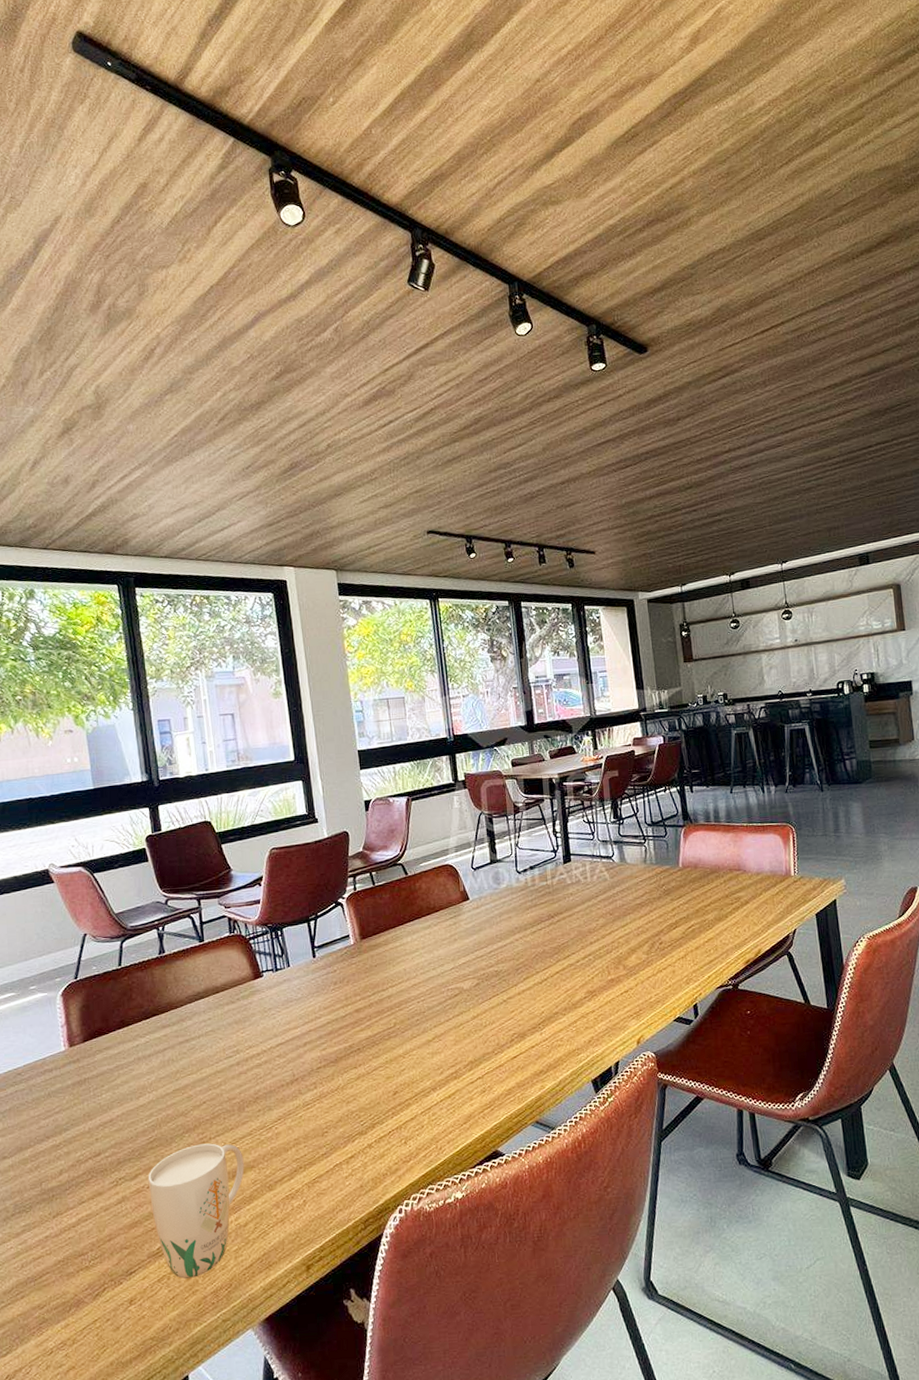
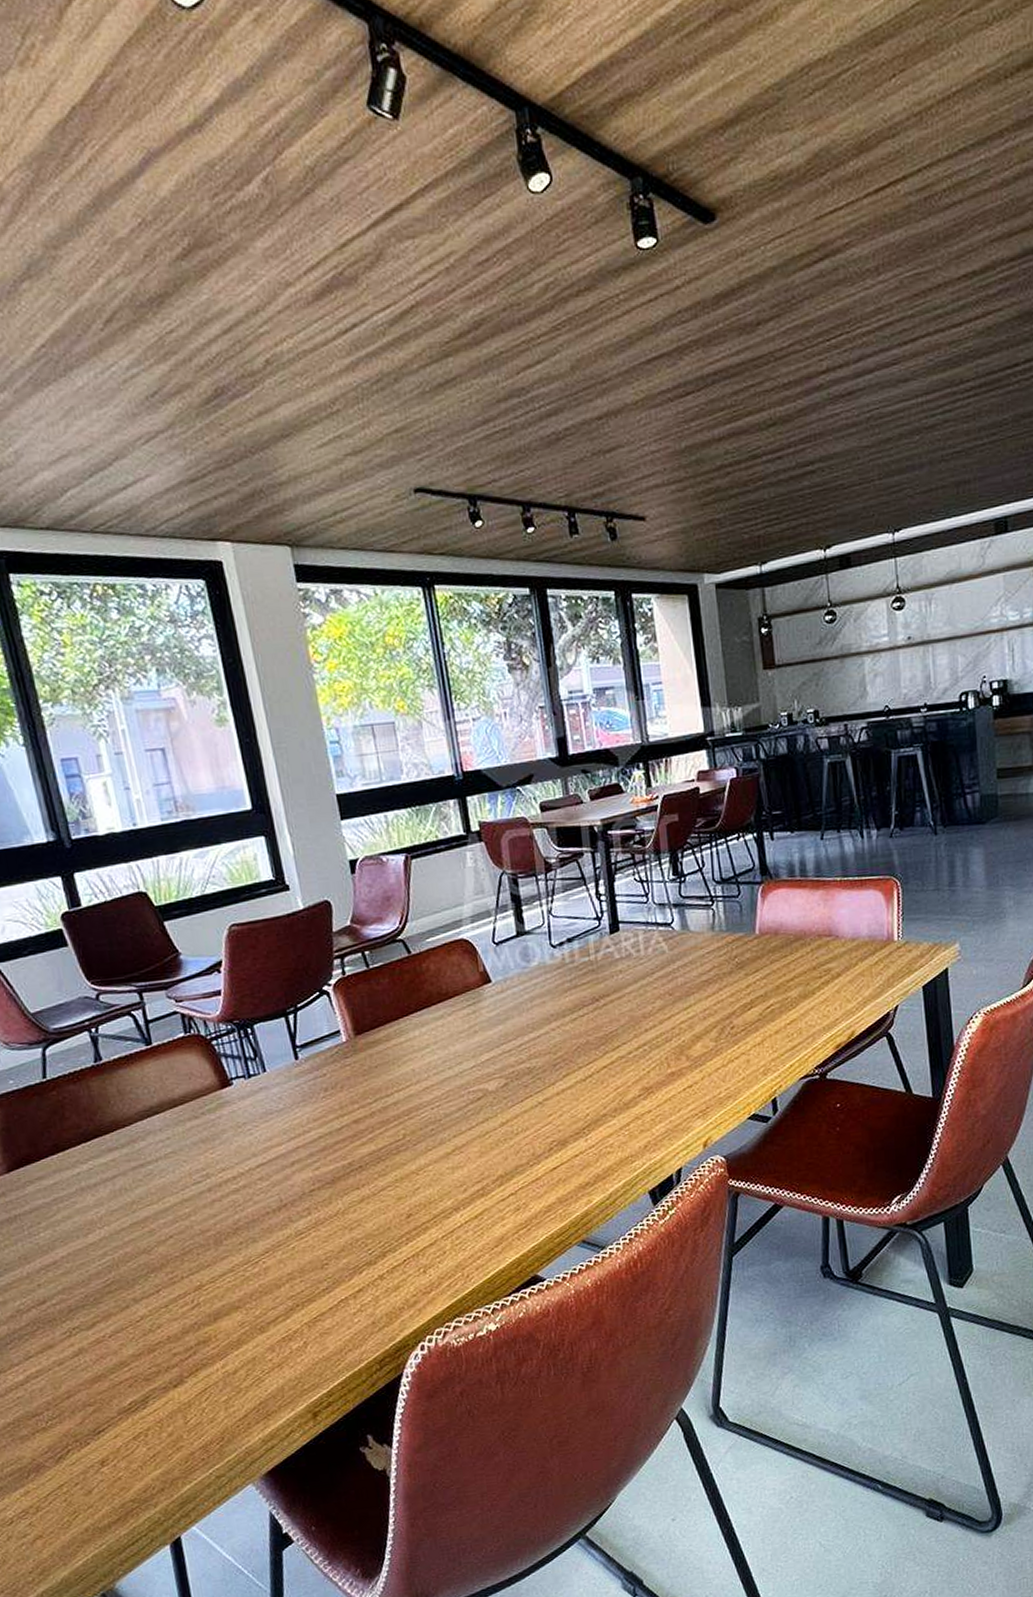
mug: present [148,1143,245,1279] -> none [108,1283,229,1435]

